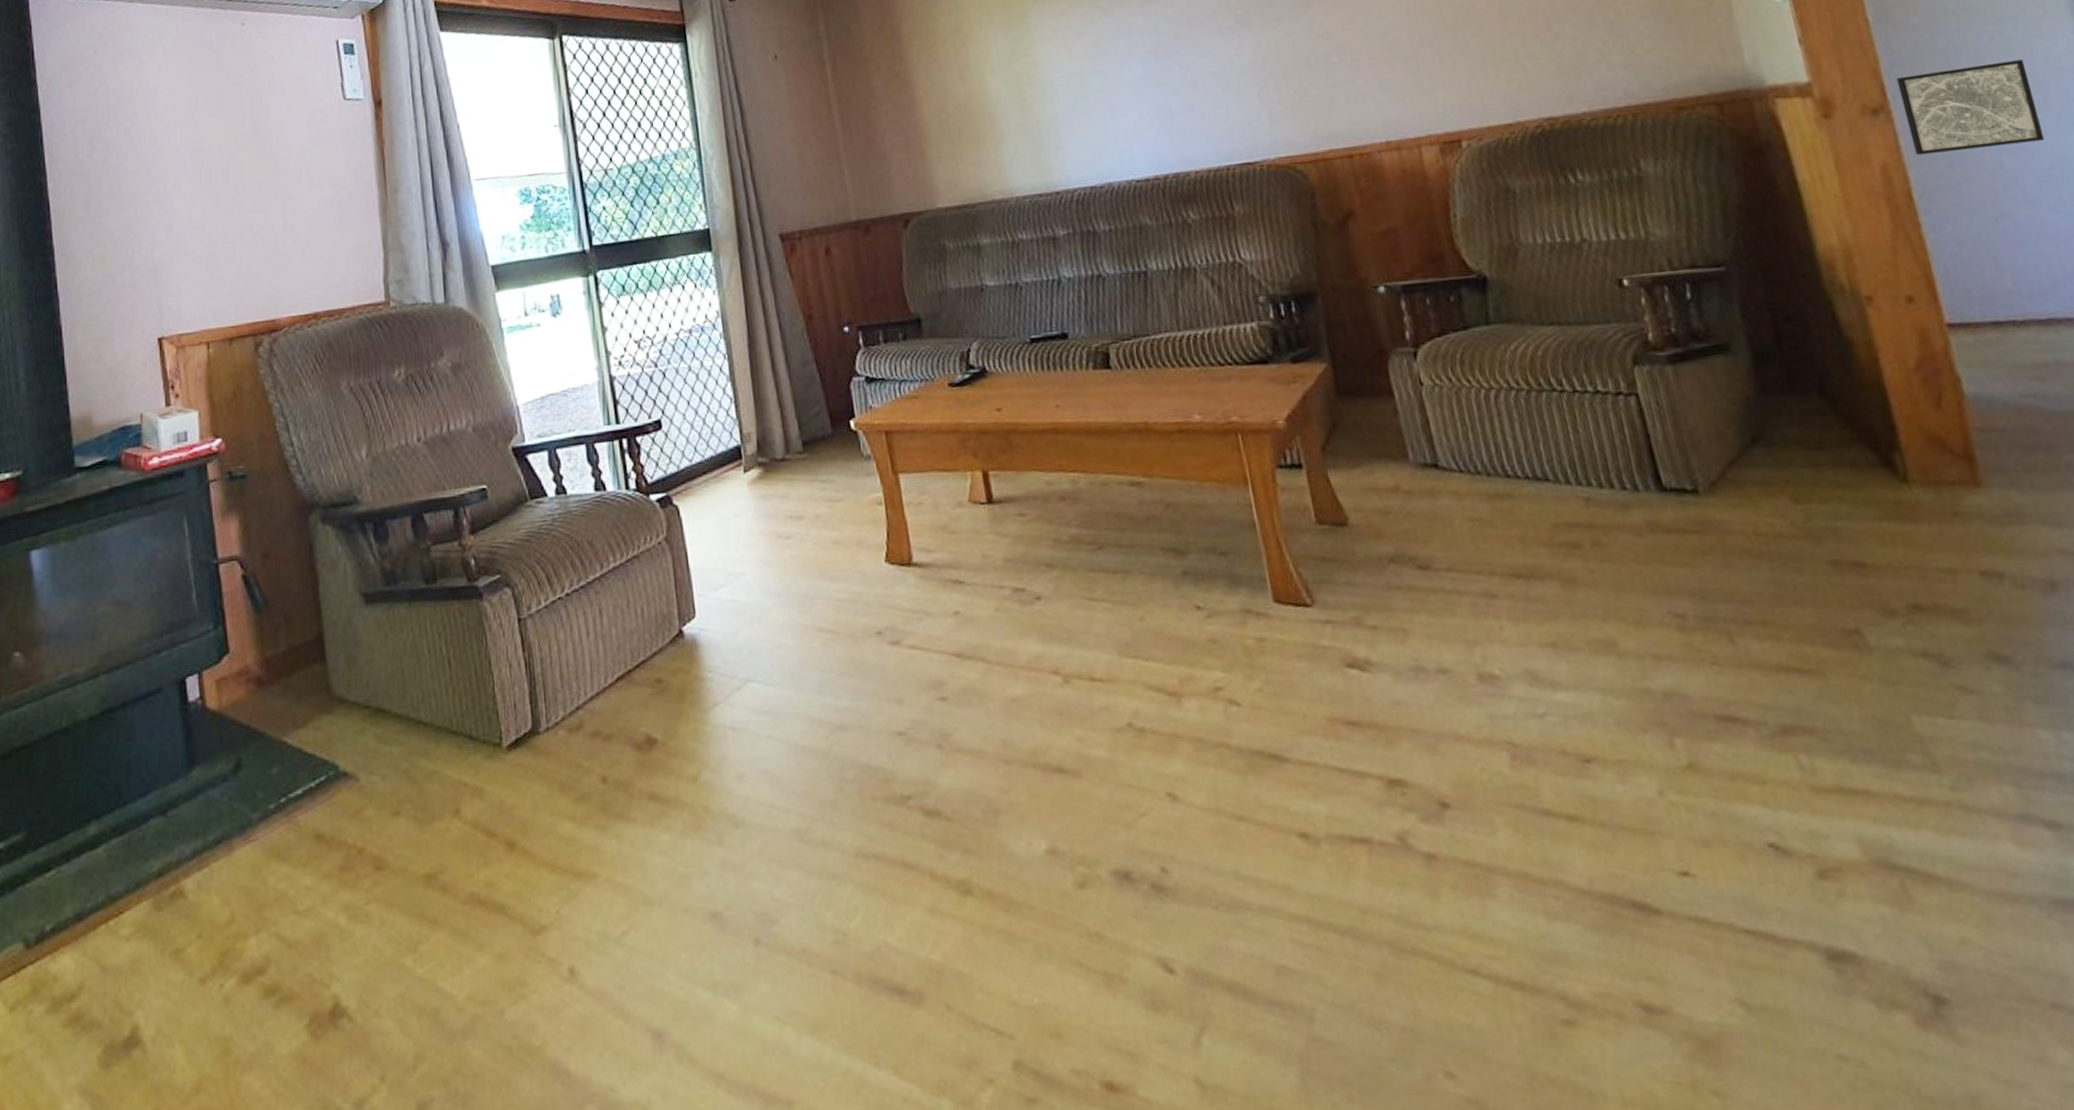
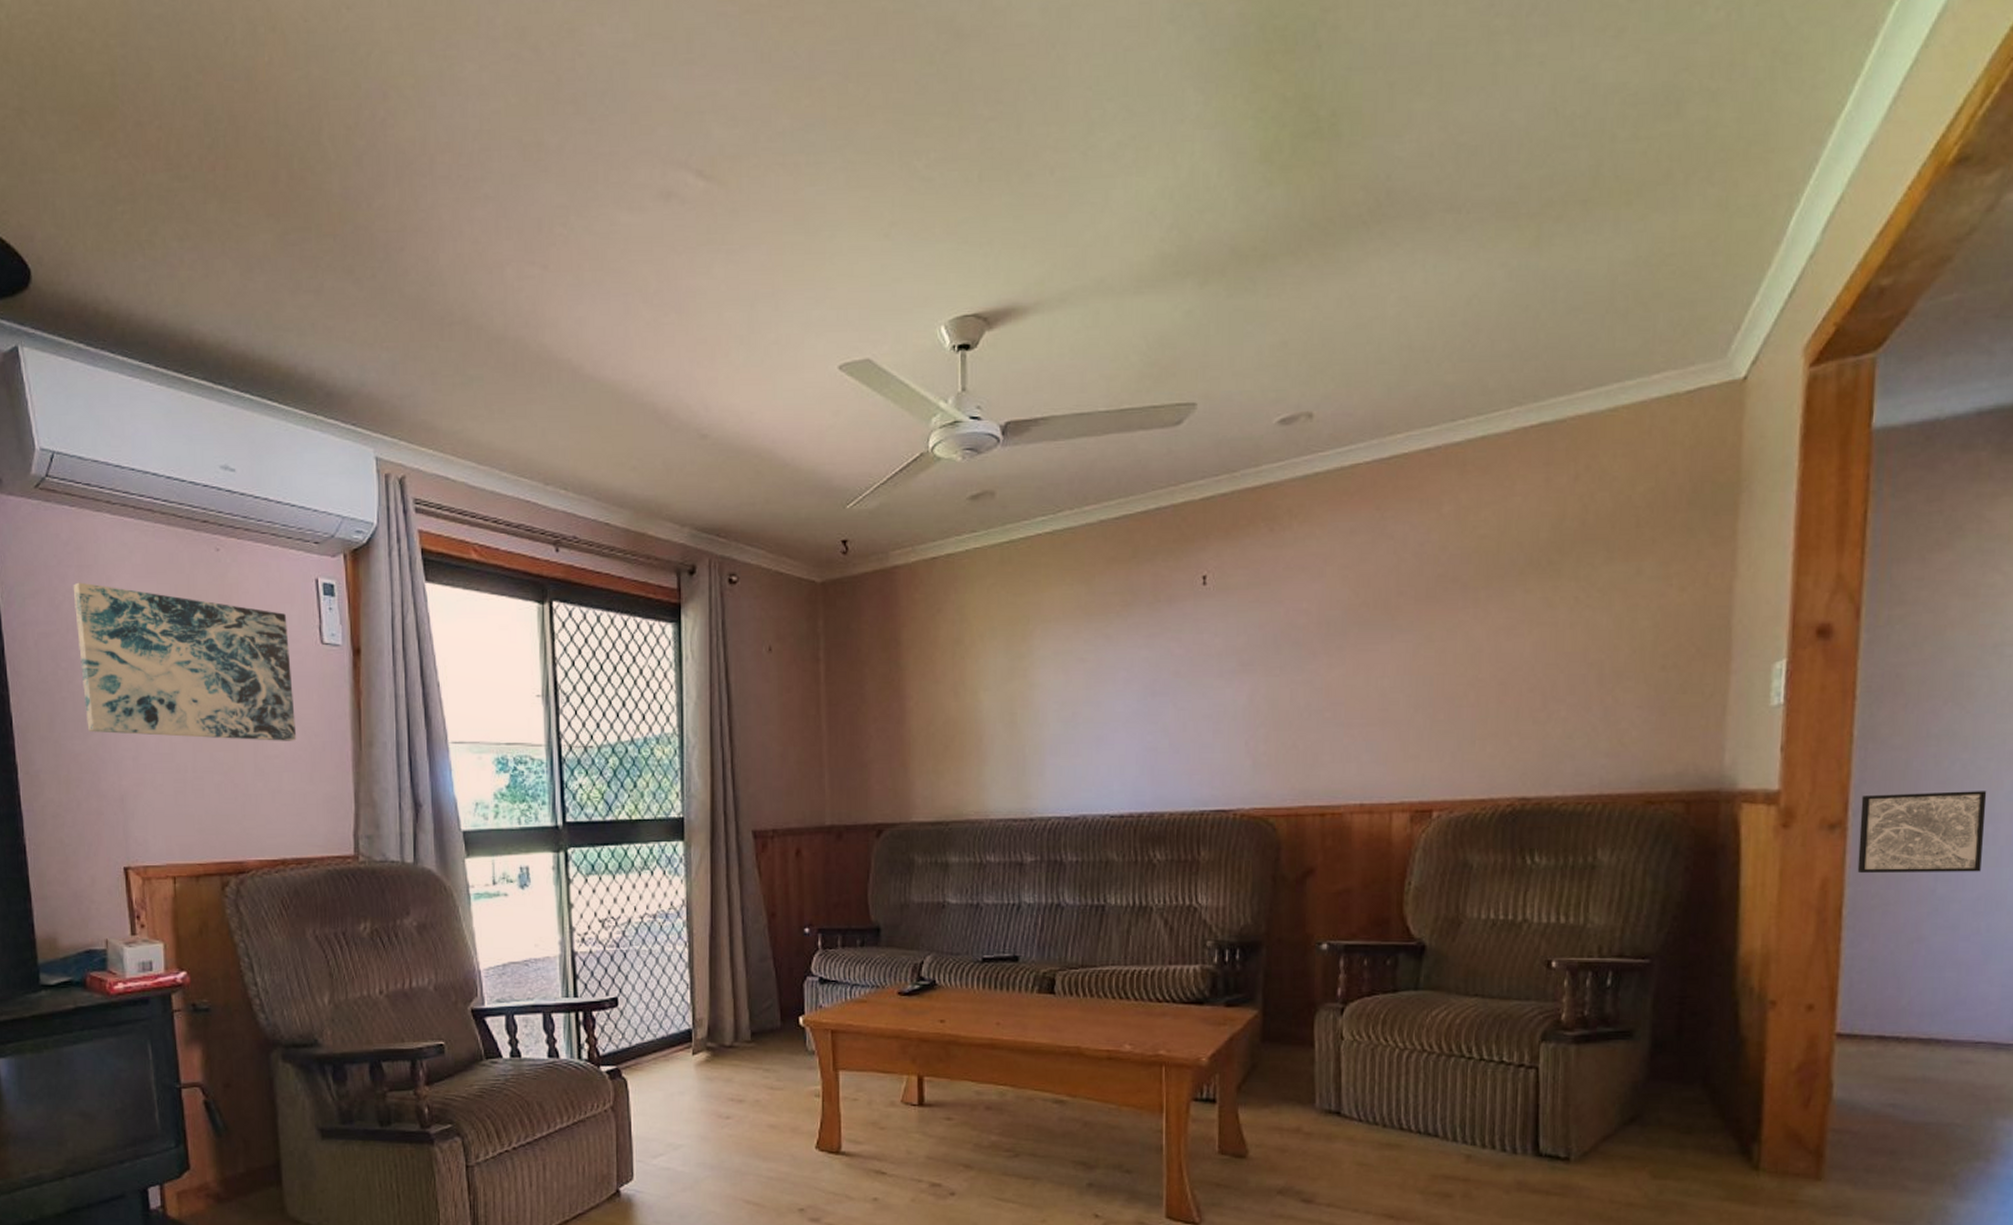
wall art: none [108,68,324,208] -> present [73,582,297,741]

